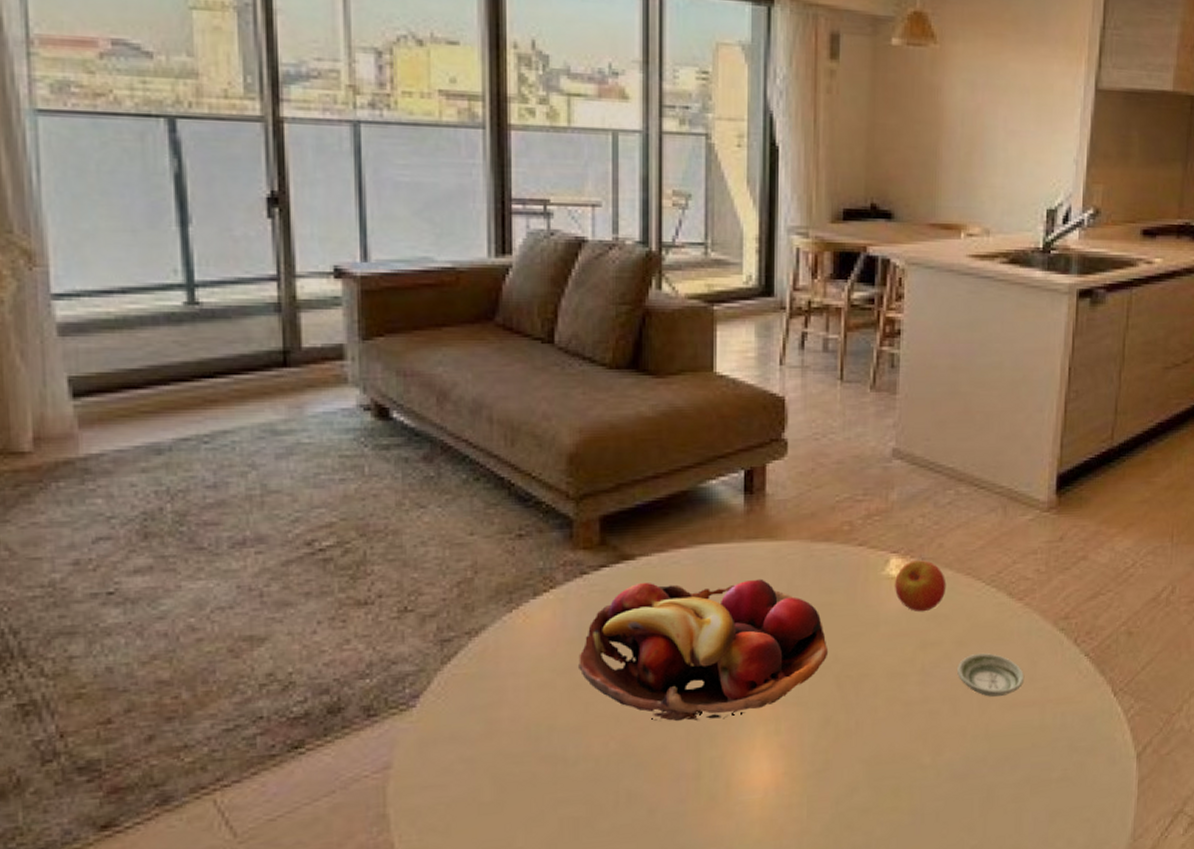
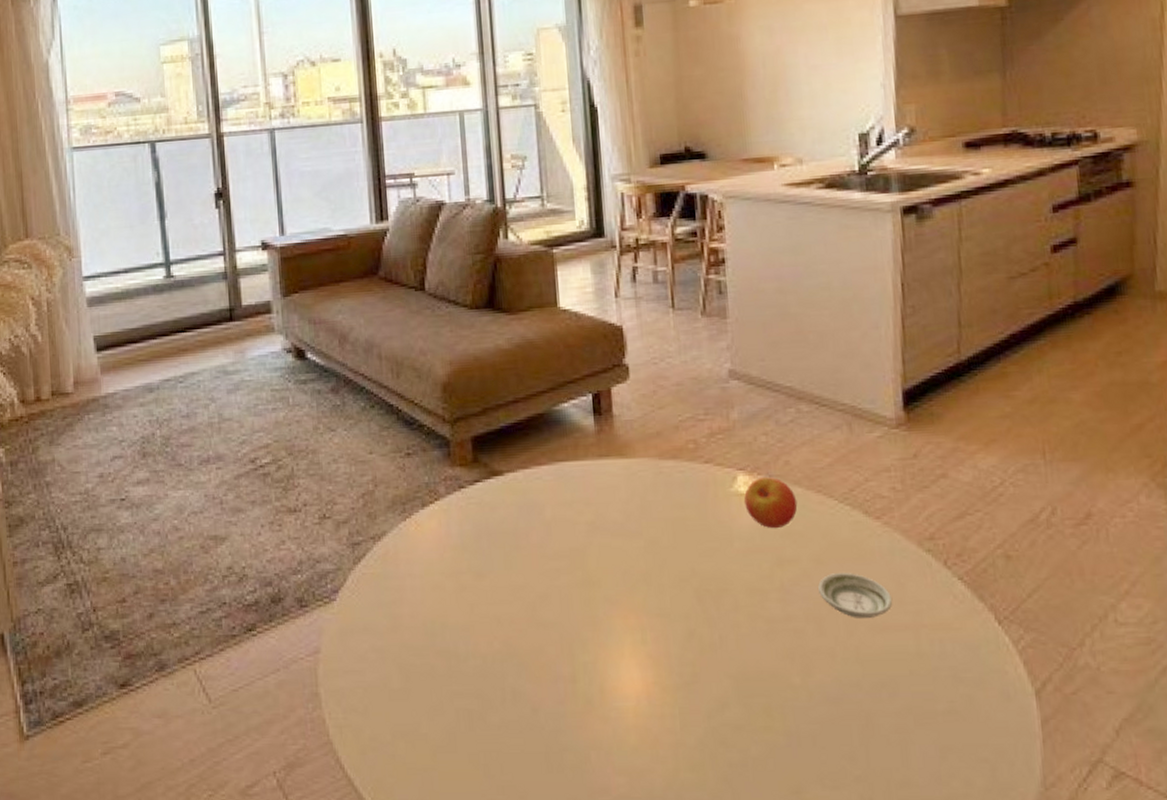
fruit basket: present [579,578,829,722] -> none [462,494,686,627]

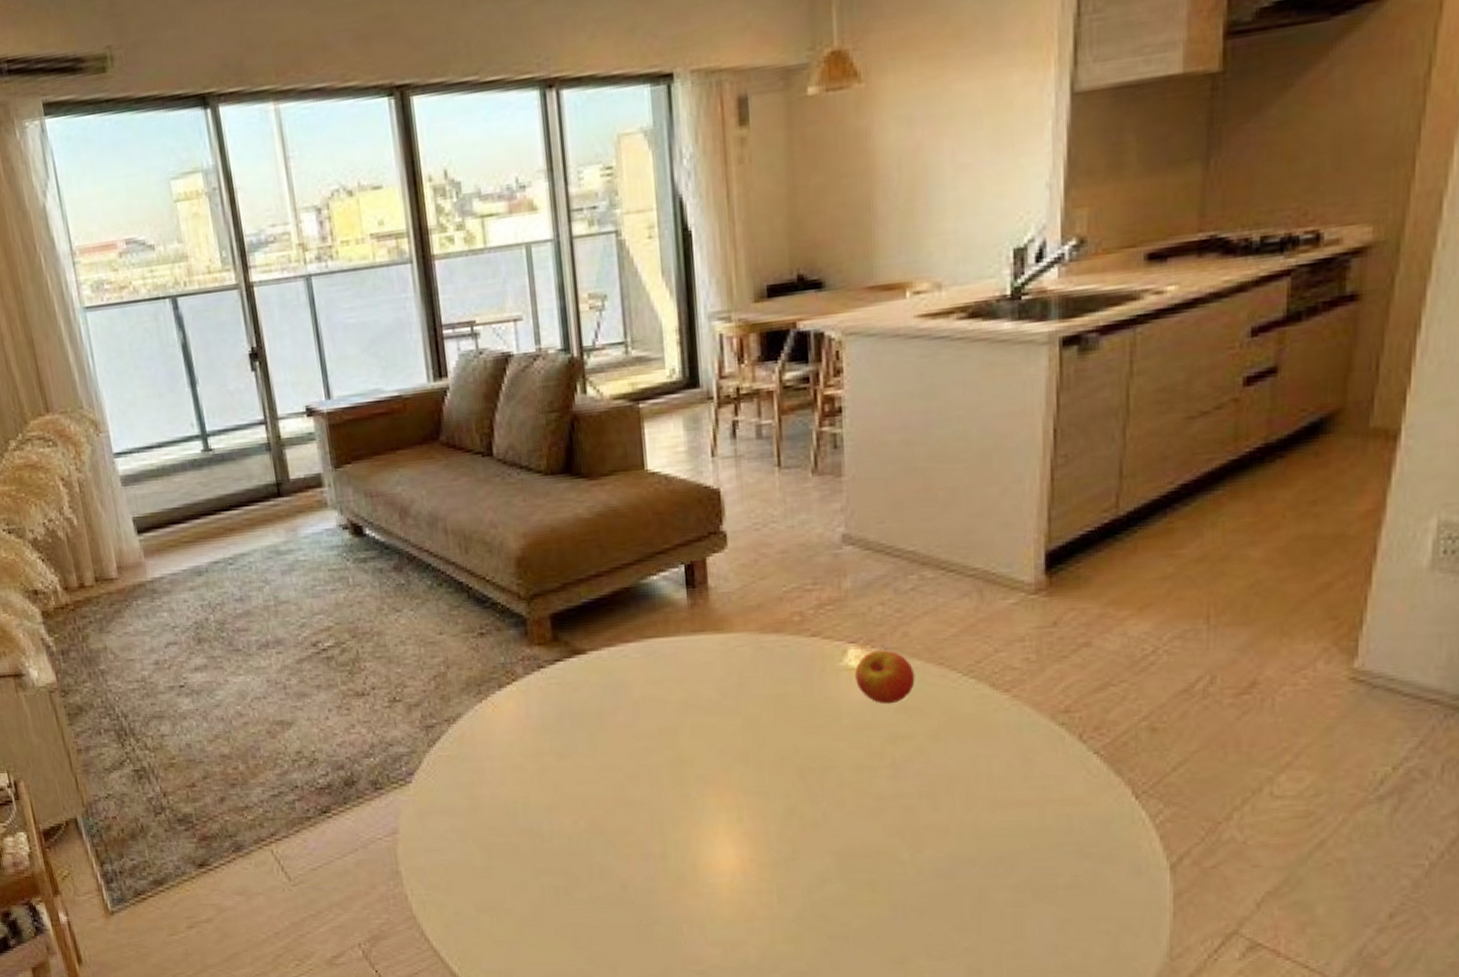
saucer: present [818,573,893,618] -> none [934,748,1017,794]

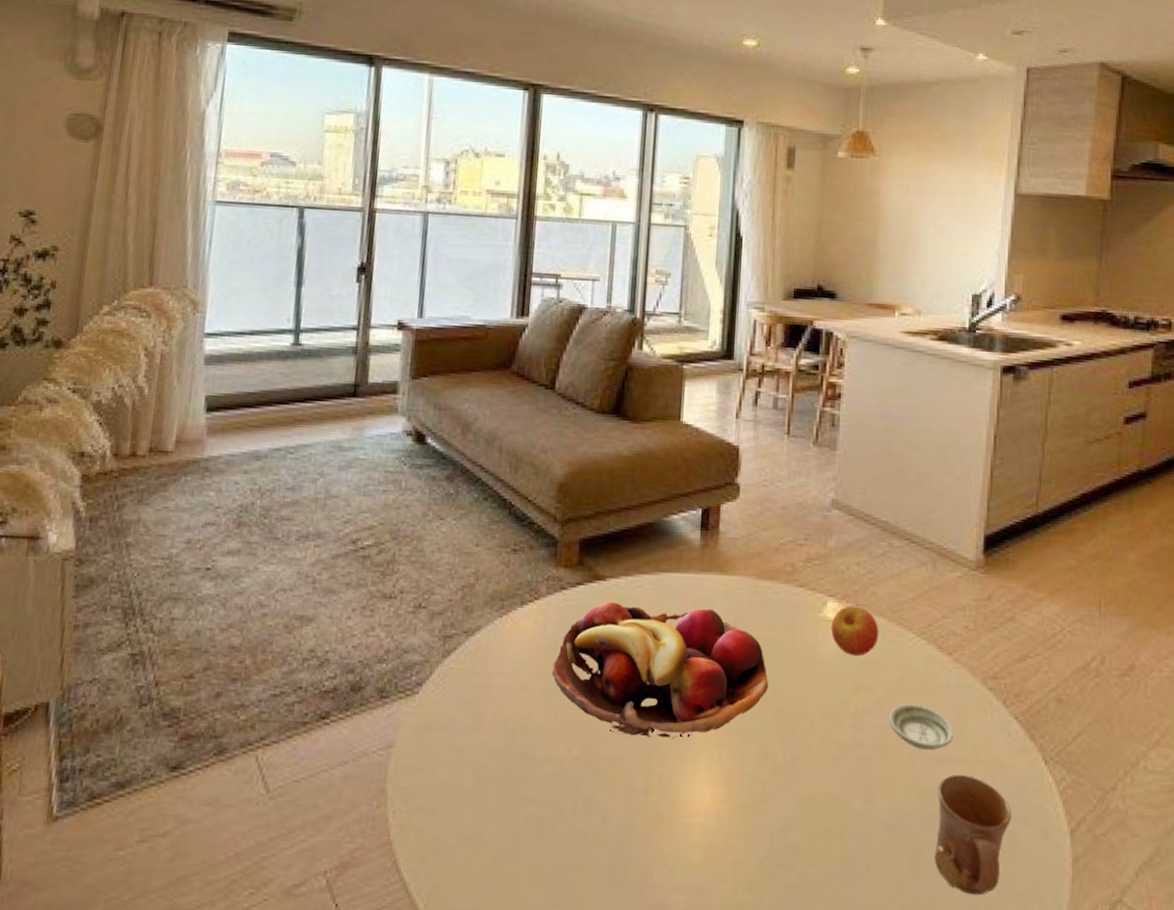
fruit basket: none [543,671,788,806] -> present [552,601,769,739]
saucer: none [934,748,1017,794] -> present [889,704,954,750]
mug: none [1000,817,1095,935] -> present [934,775,1012,896]

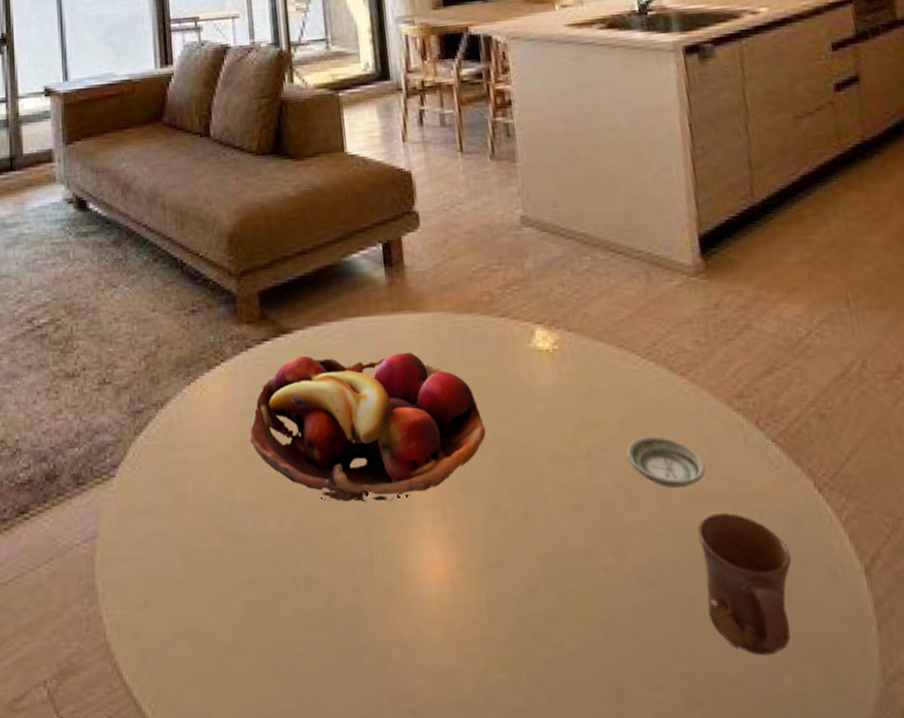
apple: present [830,606,879,657] -> none [543,331,600,388]

